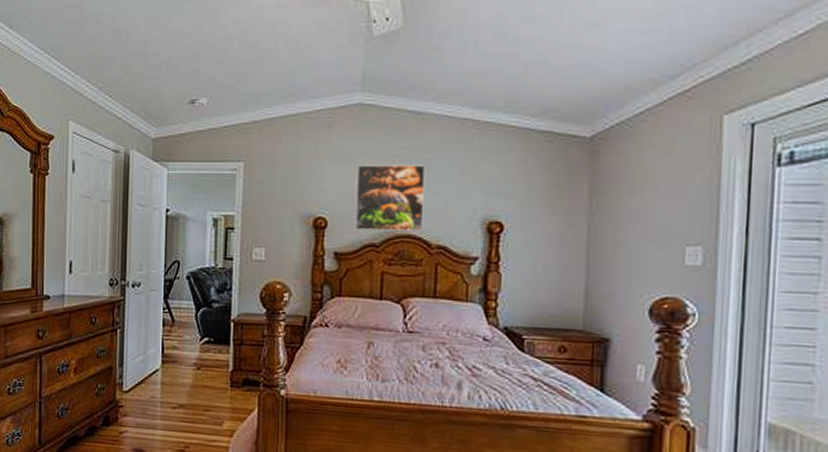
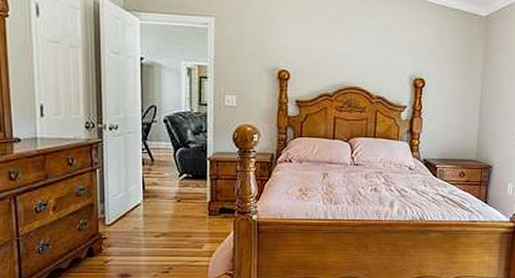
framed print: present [354,165,426,231] -> none [312,26,369,84]

